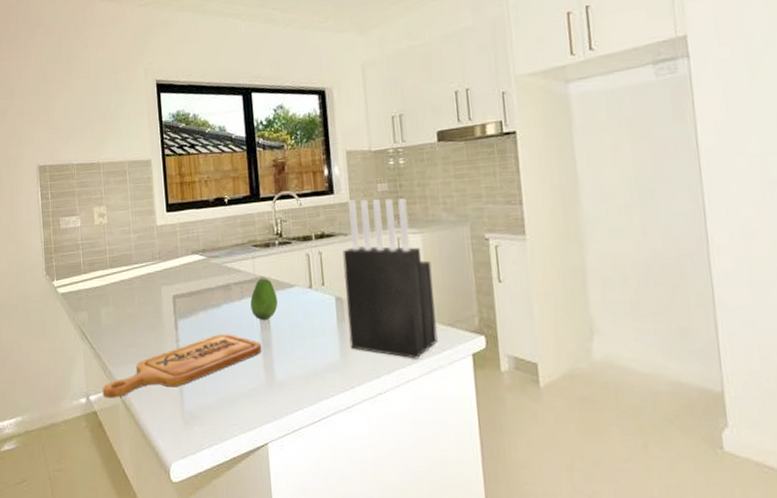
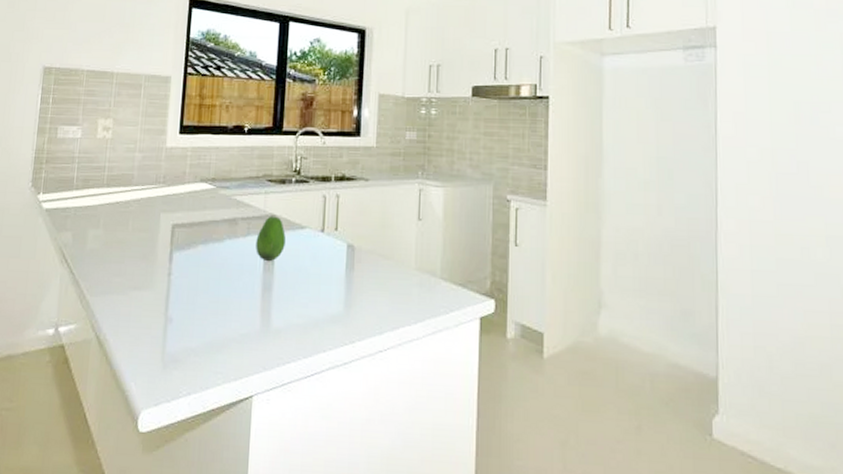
cutting board: present [102,333,262,398] -> none [75,271,262,332]
knife block: present [342,198,438,359] -> none [356,145,450,318]

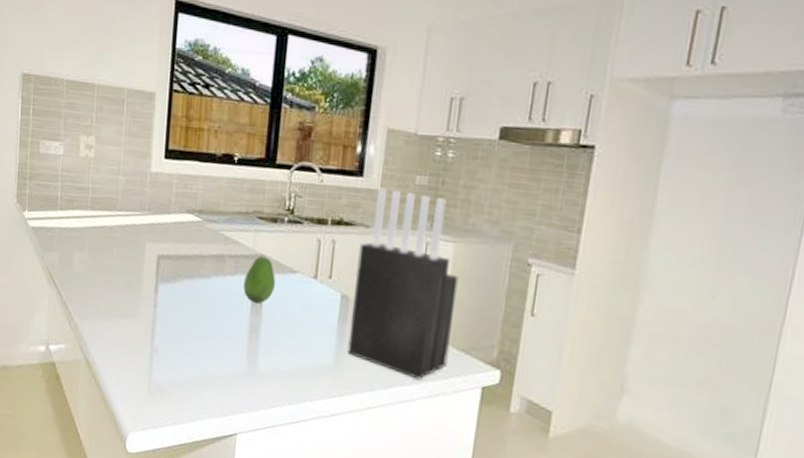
knife block: none [356,145,450,318] -> present [347,188,459,380]

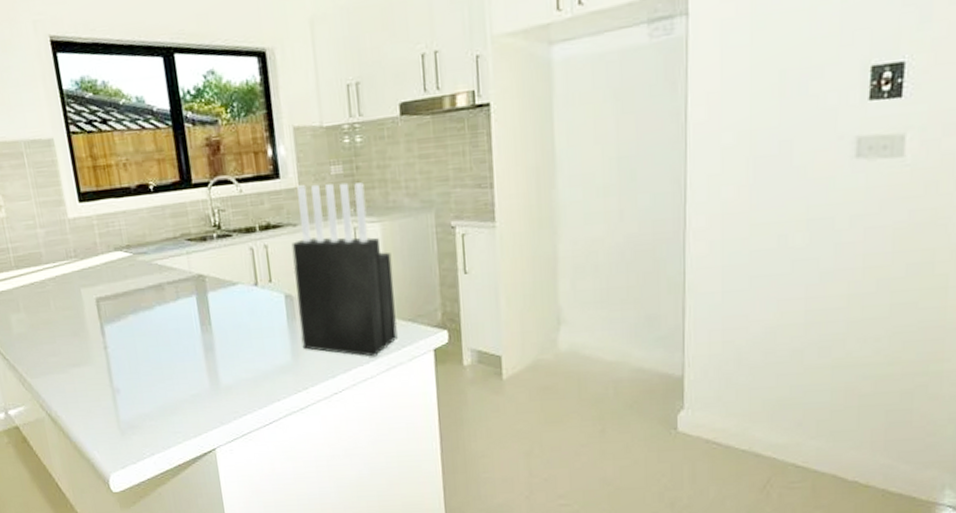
fruit: present [243,256,276,304] -> none [187,276,220,322]

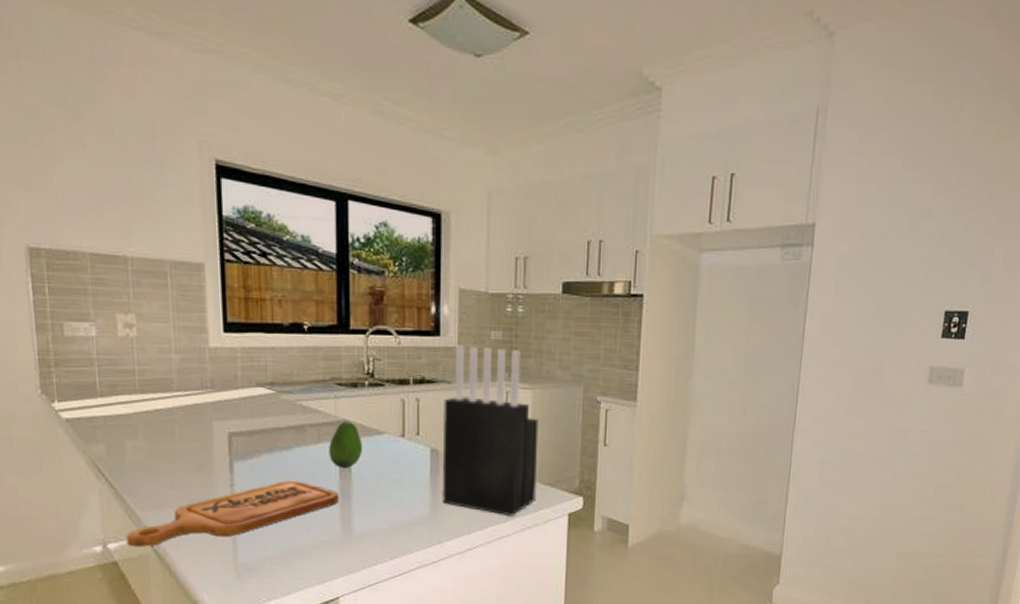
cutting board: none [22,338,204,412] -> present [126,480,340,547]
fruit: none [187,276,220,322] -> present [329,421,362,468]

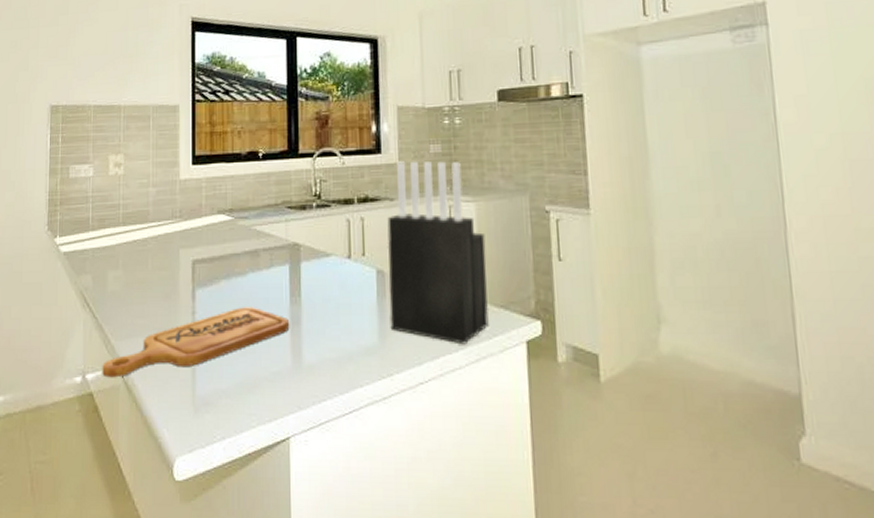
fruit: present [329,421,362,468] -> none [280,244,311,293]

